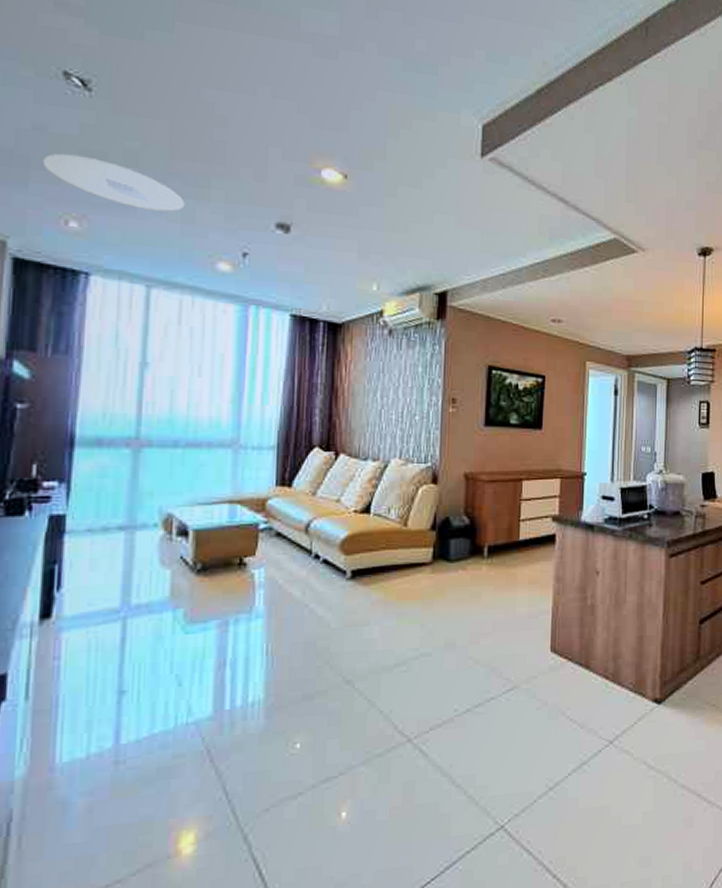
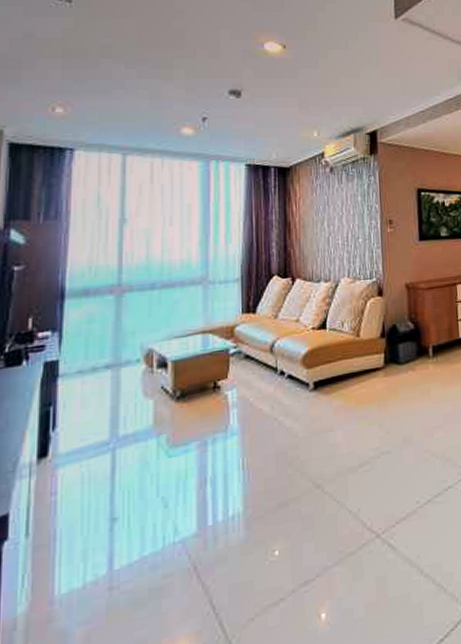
ceiling light: present [42,153,185,213] -> none [32,54,152,92]

